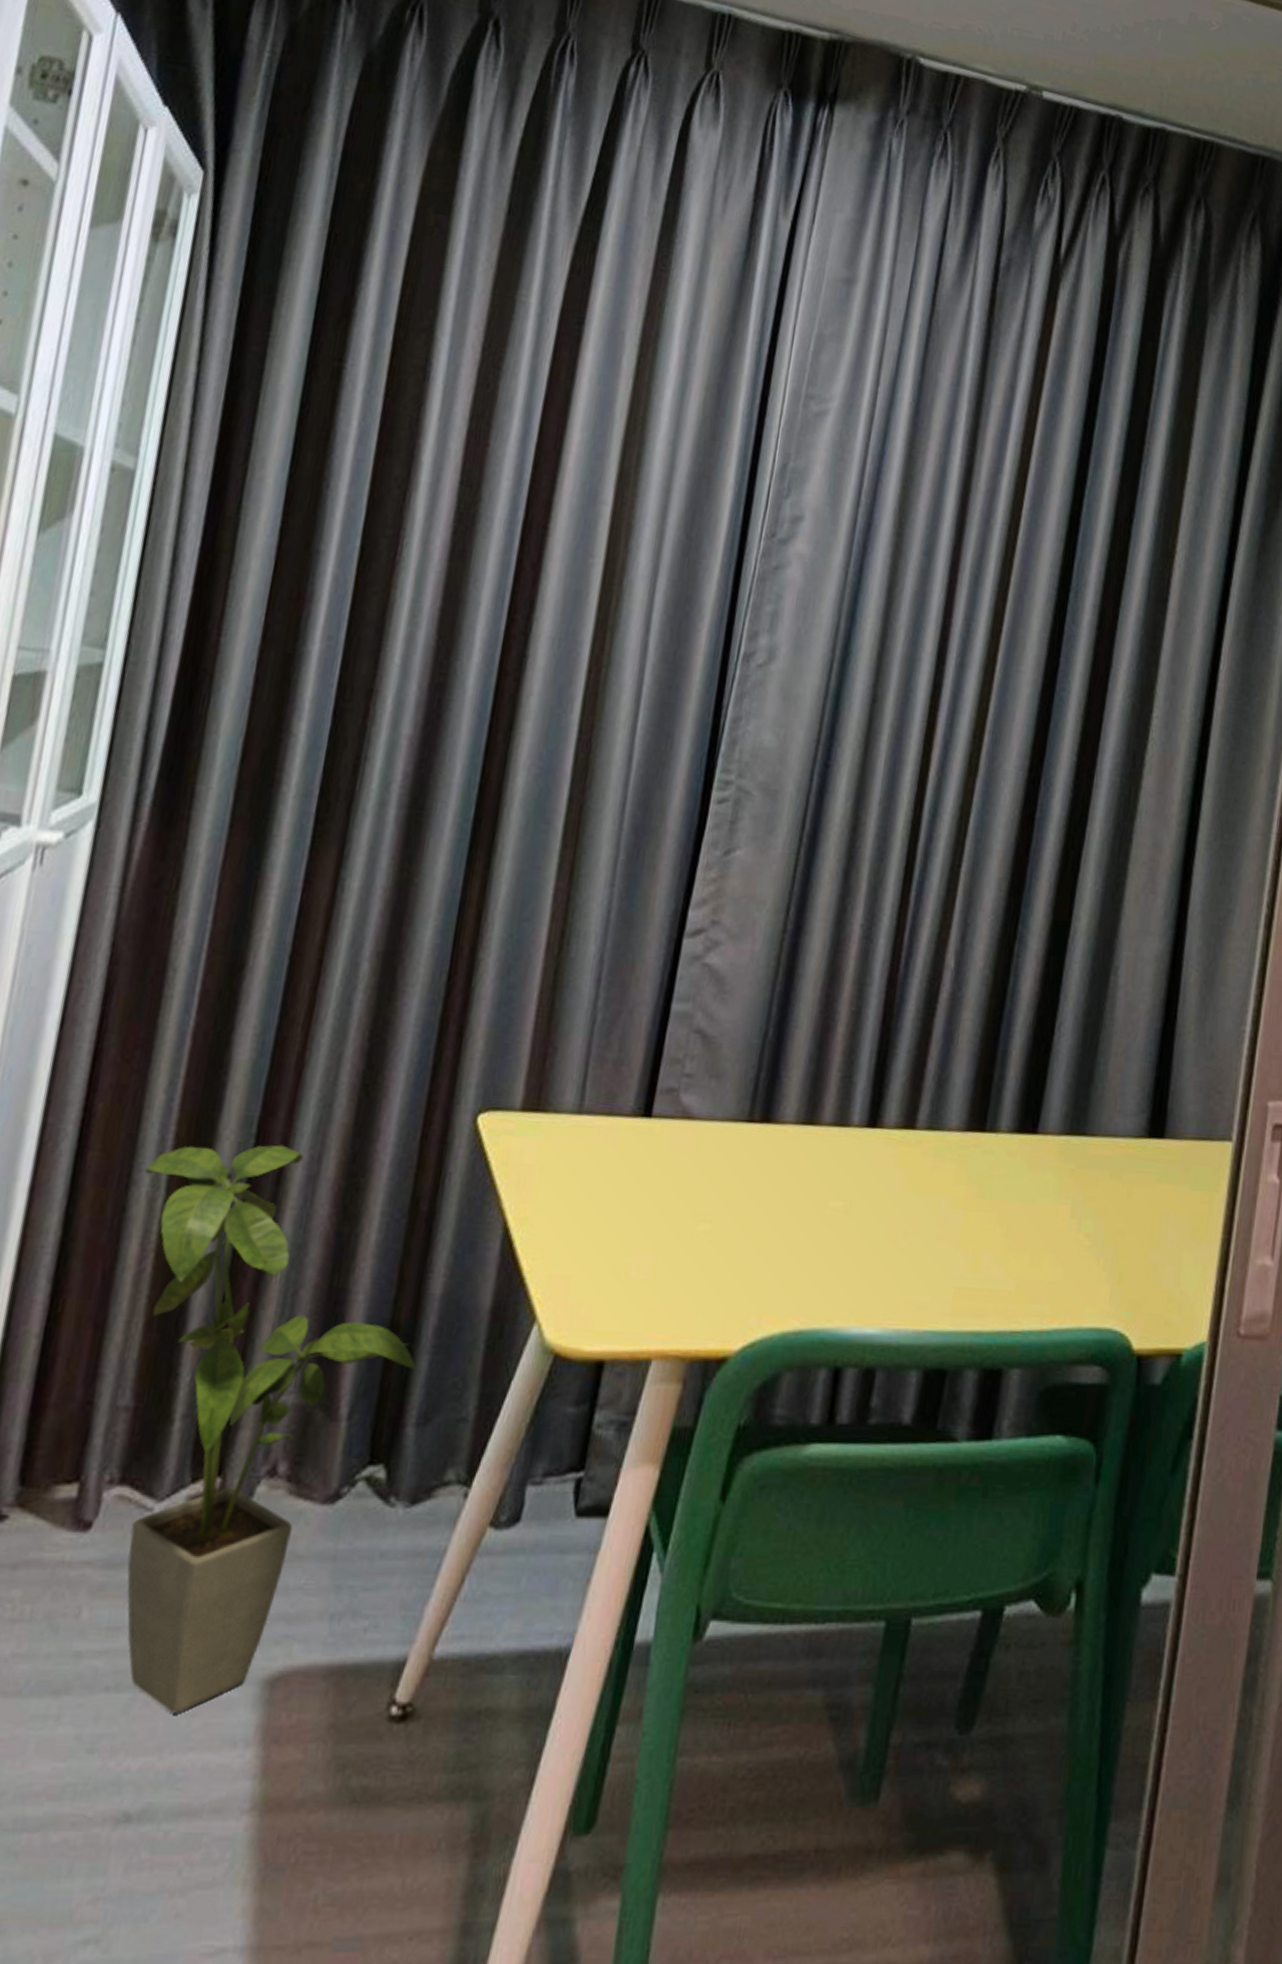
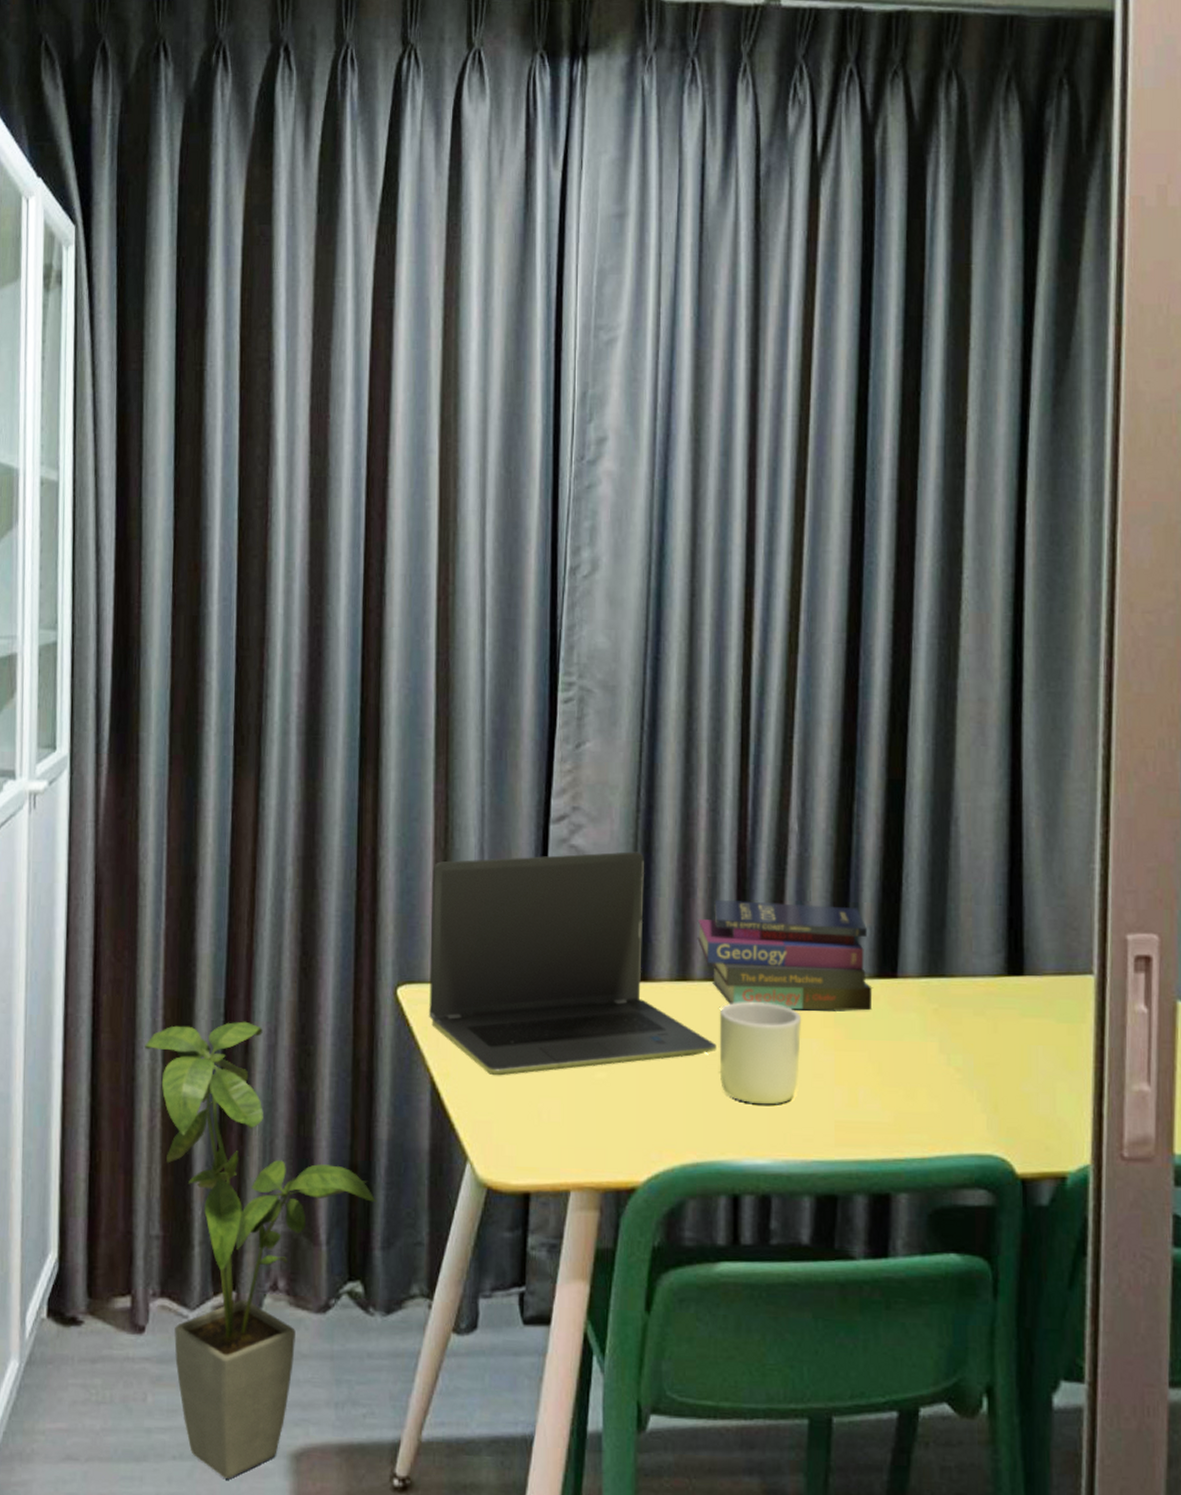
laptop computer: none [512,970,838,1224] -> present [429,851,716,1076]
books: none [831,1036,1013,1168] -> present [697,899,872,1011]
mug: none [837,1151,932,1267] -> present [719,1001,801,1105]

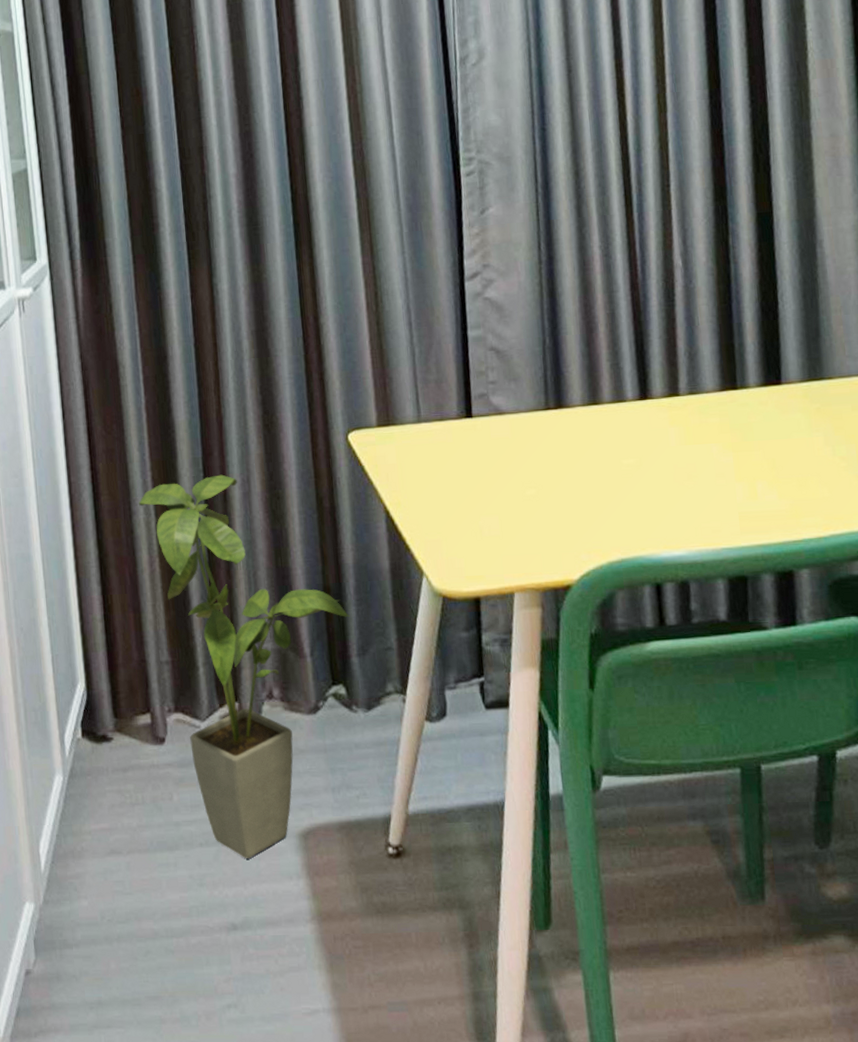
laptop computer: present [429,851,716,1076] -> none [368,297,629,501]
books: present [697,899,872,1011] -> none [601,327,761,421]
mug: present [719,1001,801,1105] -> none [628,416,704,505]

